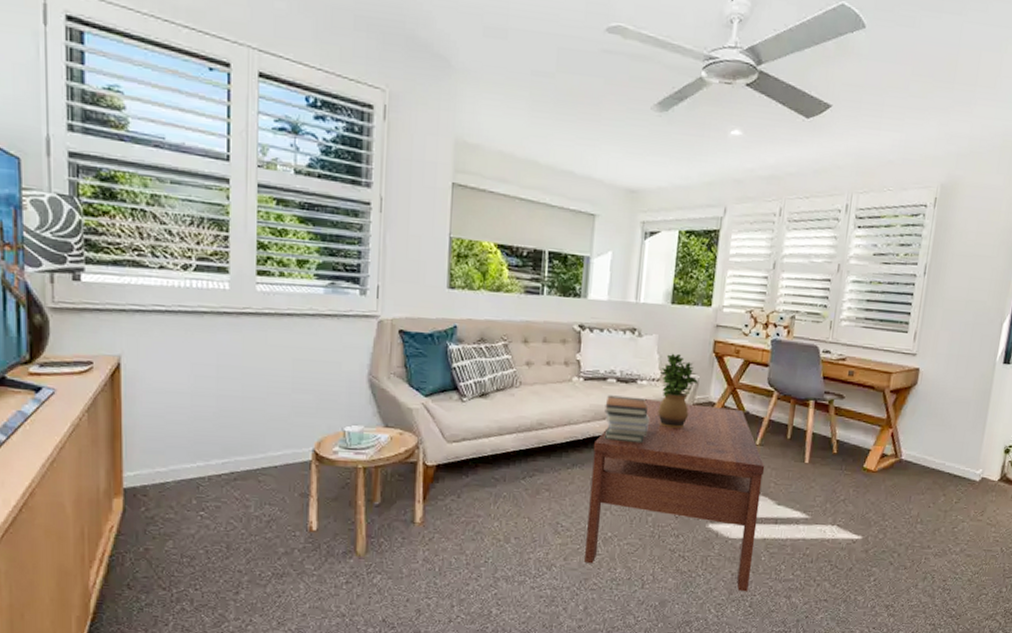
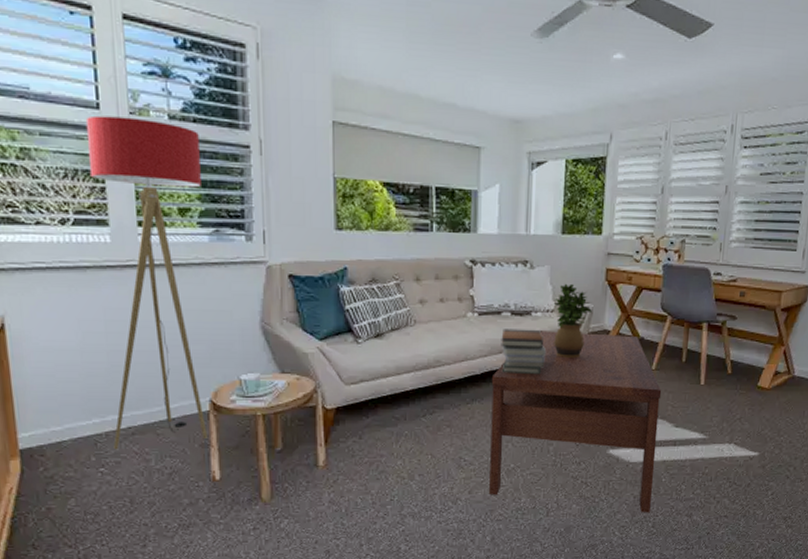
floor lamp: none [214,167,322,495] -> present [85,115,207,450]

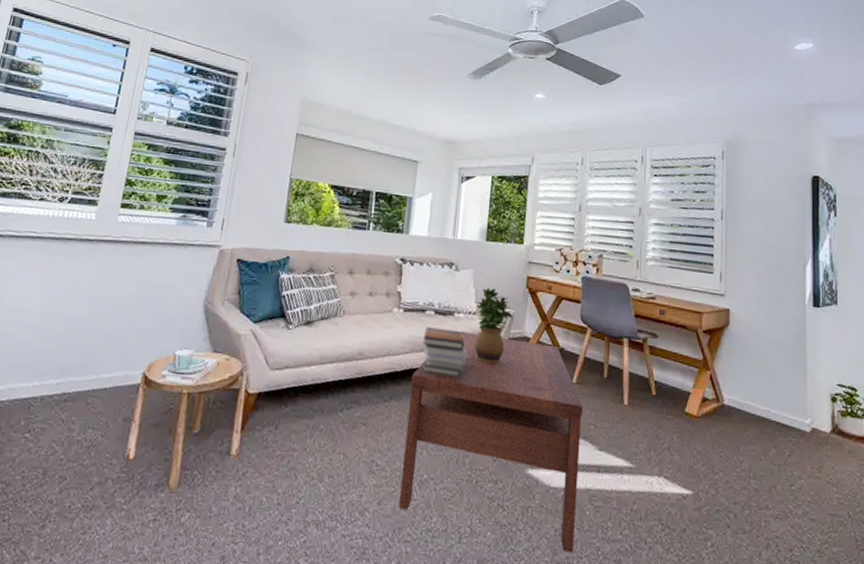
floor lamp: present [85,115,207,450] -> none [44,118,187,416]

